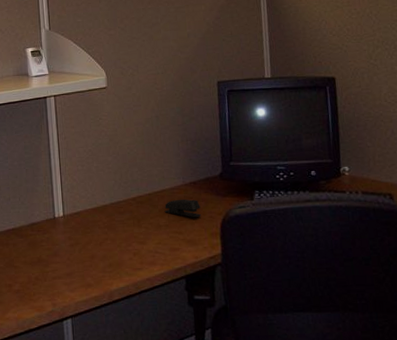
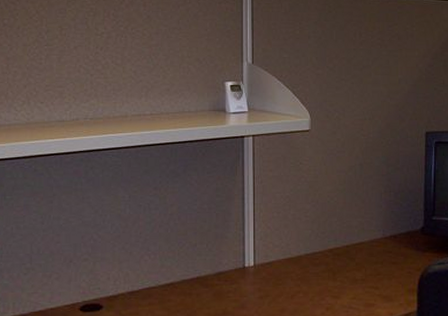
stapler: present [164,199,201,218] -> none [361,252,399,273]

